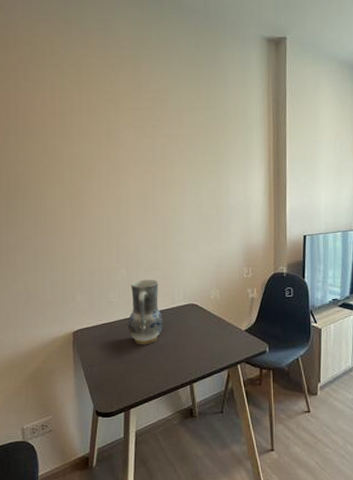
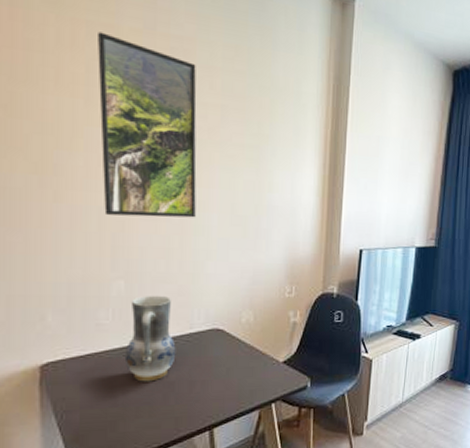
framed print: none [104,96,173,222] -> present [98,31,197,218]

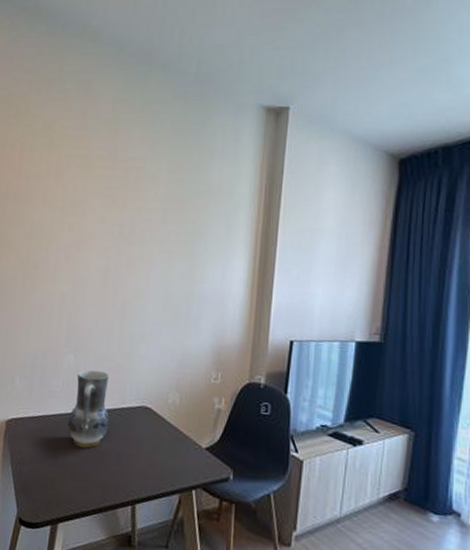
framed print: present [98,31,197,218] -> none [65,161,145,305]

